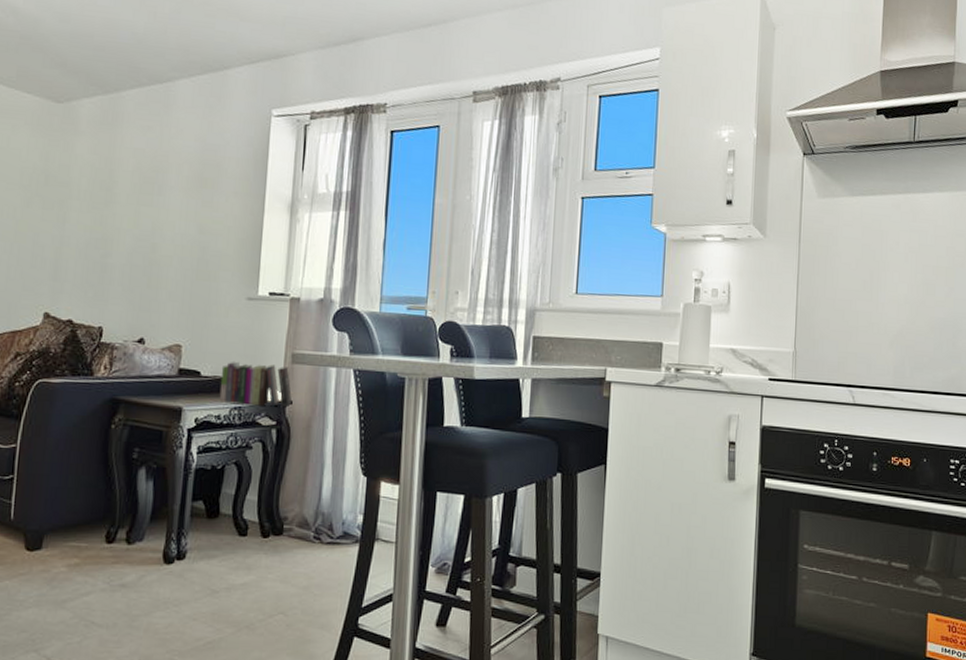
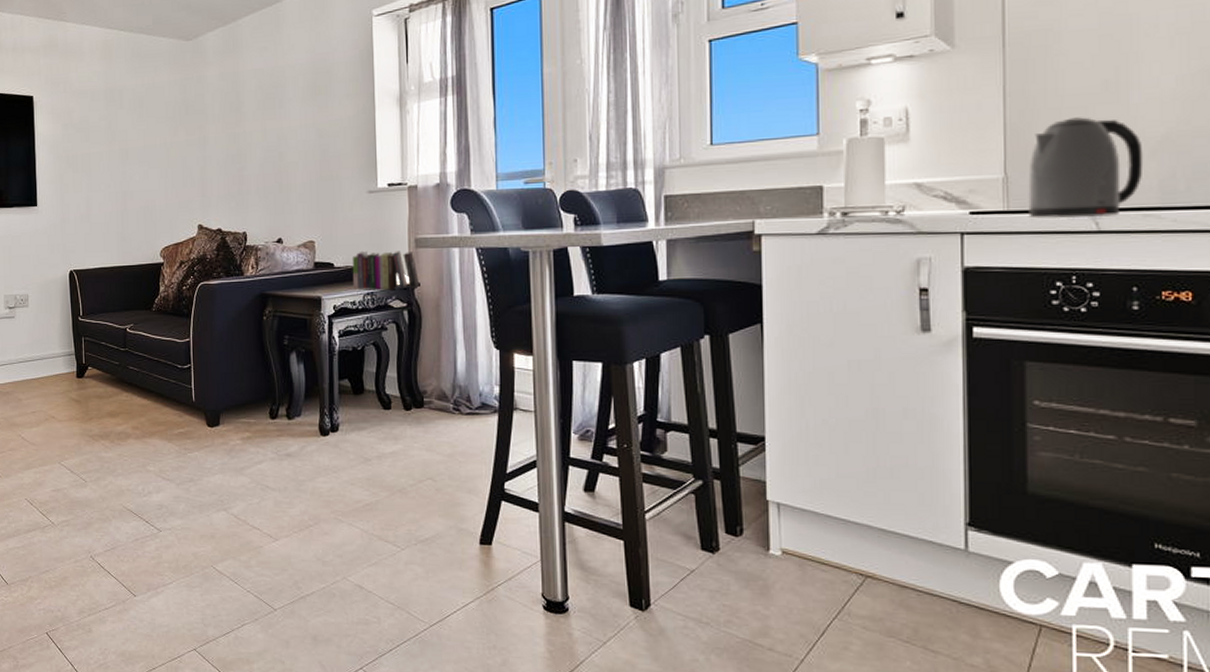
kettle: none [809,308,885,393] -> present [1028,117,1144,219]

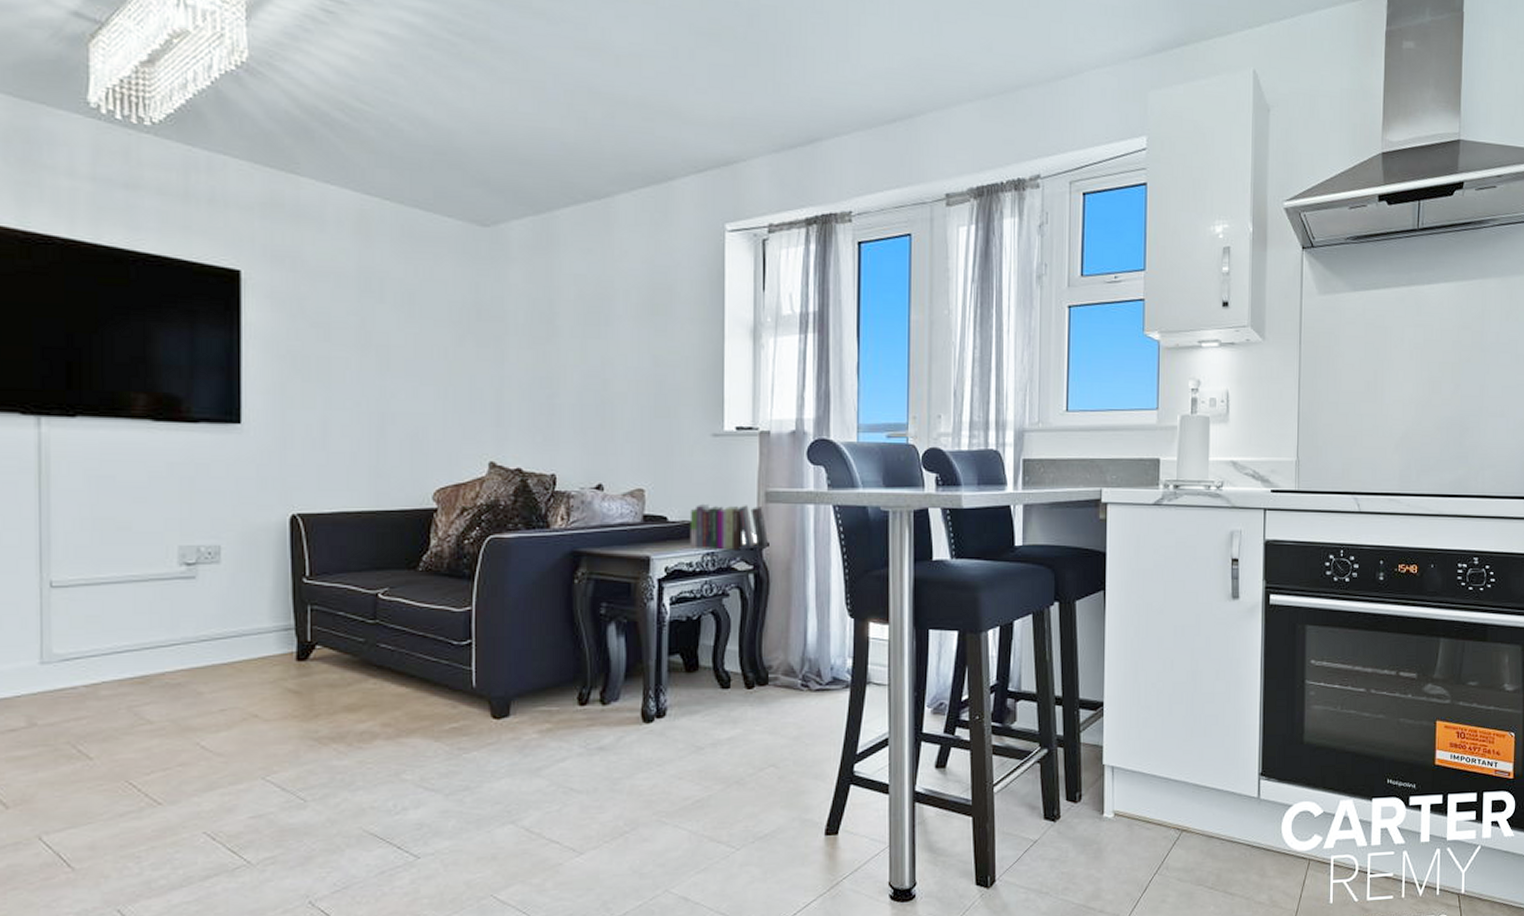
kettle: present [1028,117,1144,219] -> none [1312,412,1391,500]

